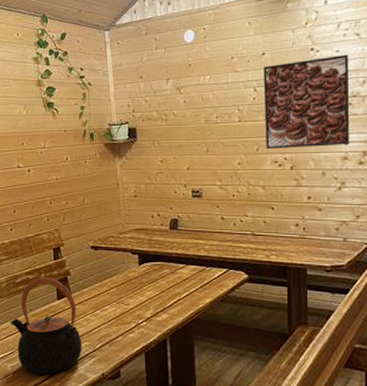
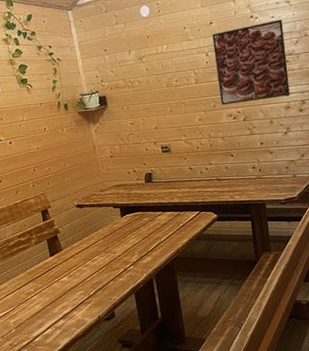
teapot: present [11,277,82,375] -> none [8,237,78,326]

